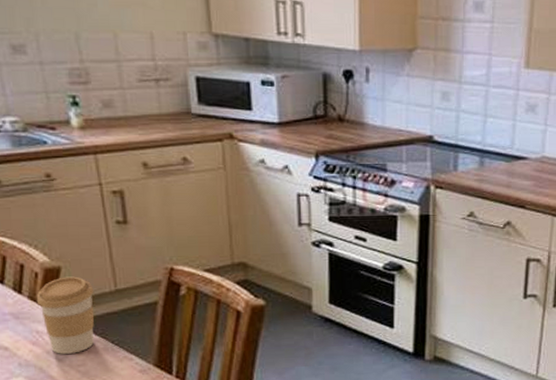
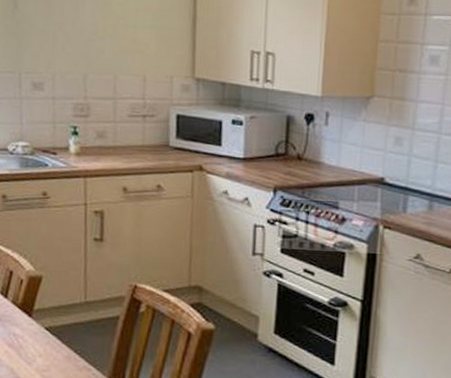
coffee cup: present [36,276,95,354] -> none [18,285,67,359]

